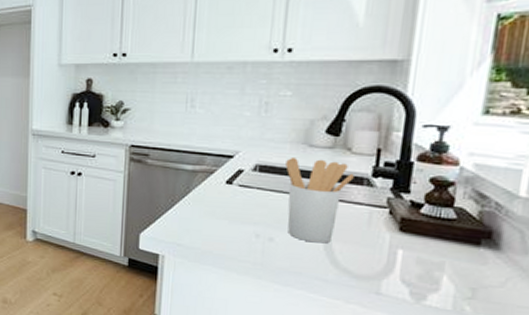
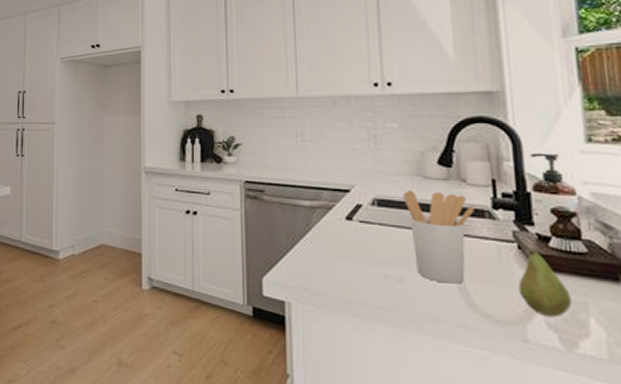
fruit: none [381,211,430,275] -> present [518,245,572,318]

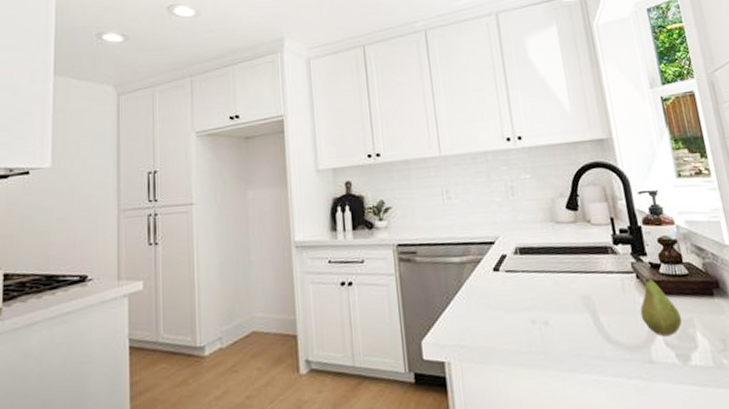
utensil holder: present [403,189,474,284] -> none [540,234,600,320]

